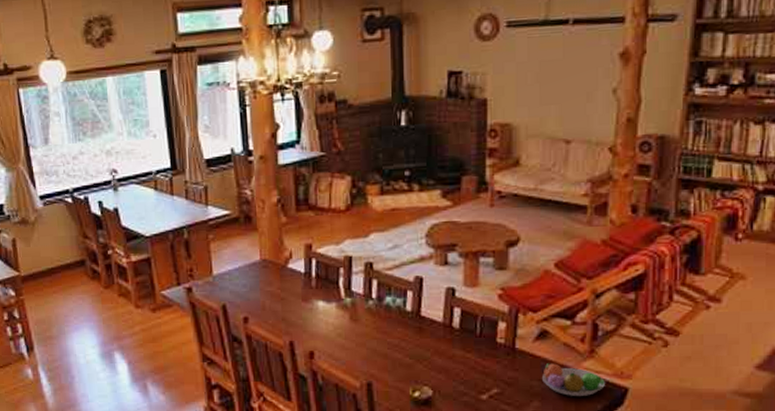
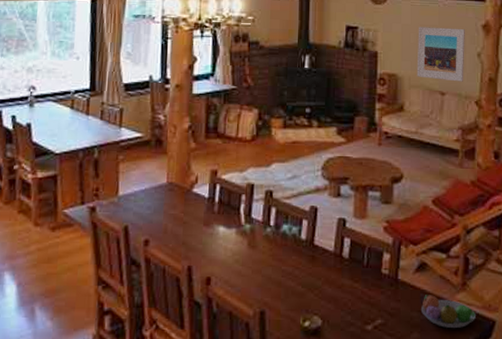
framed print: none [535,60,597,126] -> present [416,27,465,82]

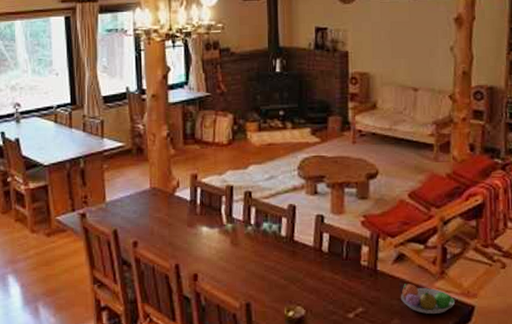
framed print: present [416,27,465,82] -> none [388,23,437,77]

